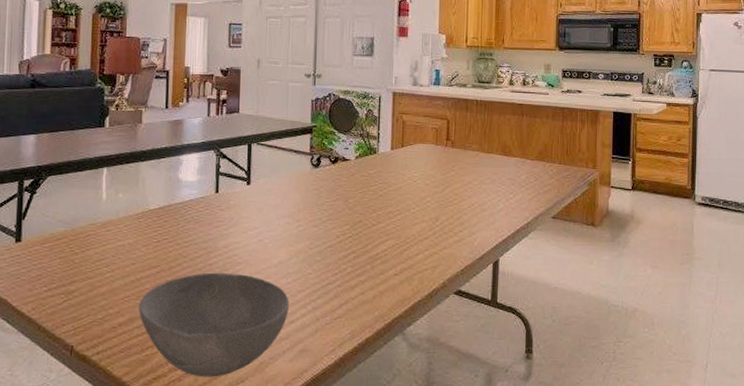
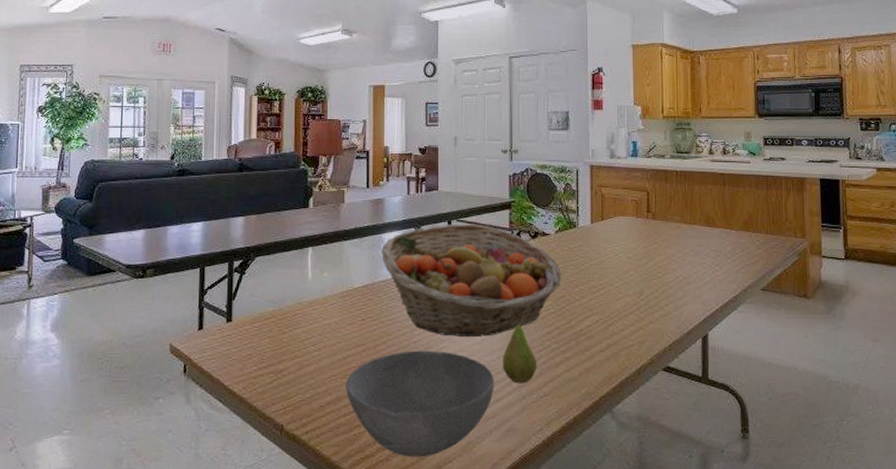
fruit basket: none [179,147,360,260] -> present [381,224,562,336]
fruit: none [298,240,333,306] -> present [503,316,538,384]

